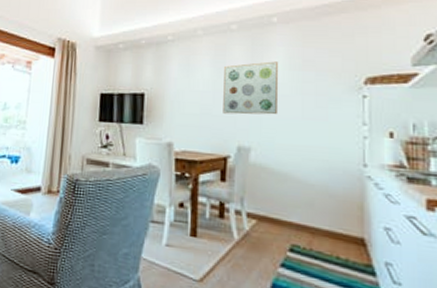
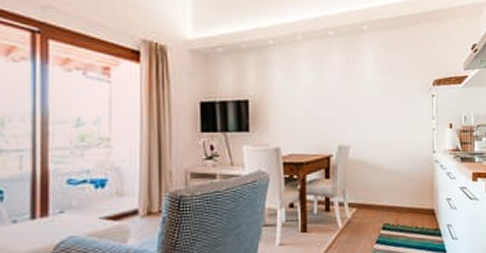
wall art: present [223,61,279,115] -> none [324,66,371,116]

